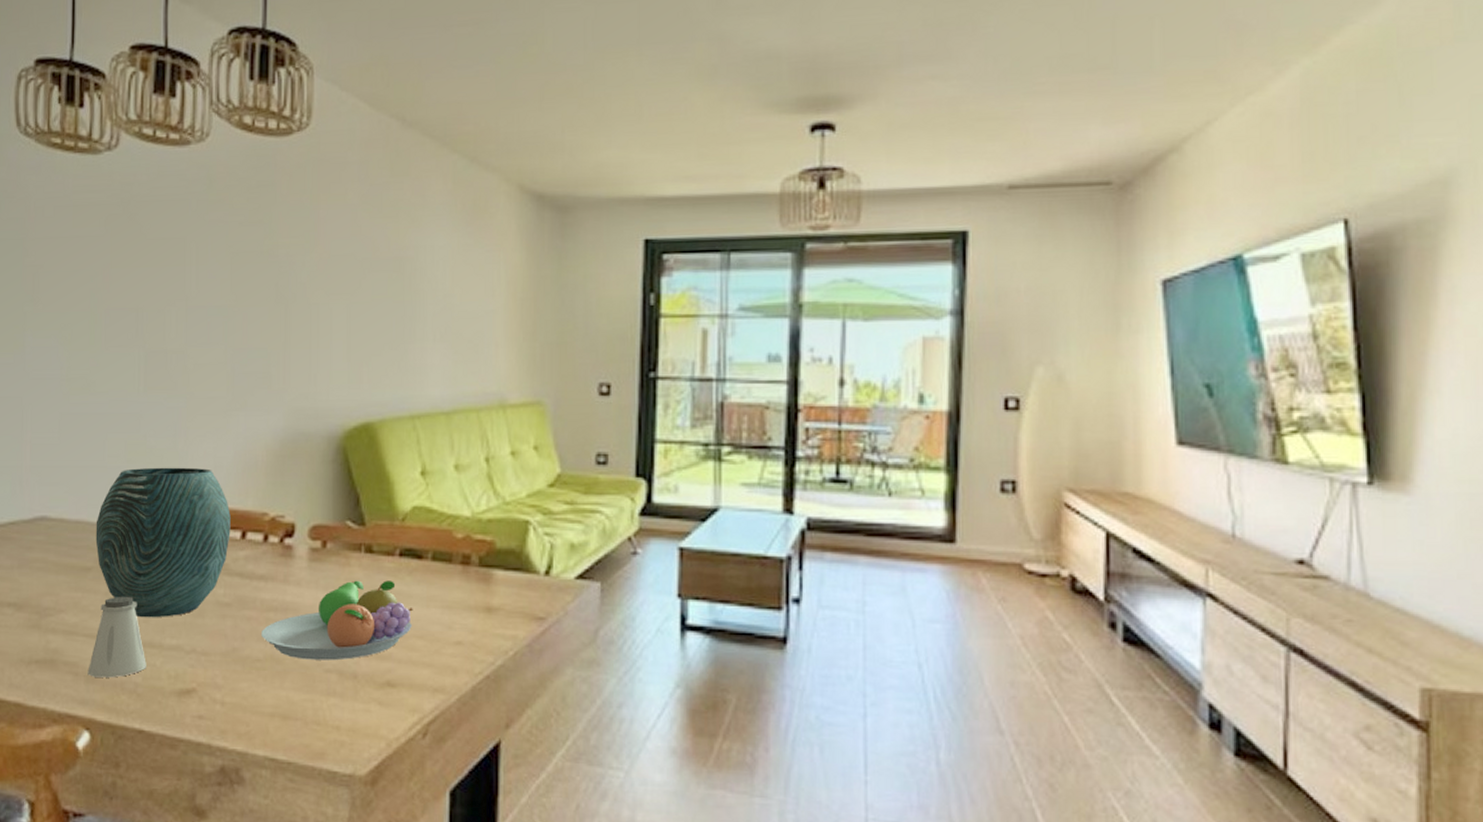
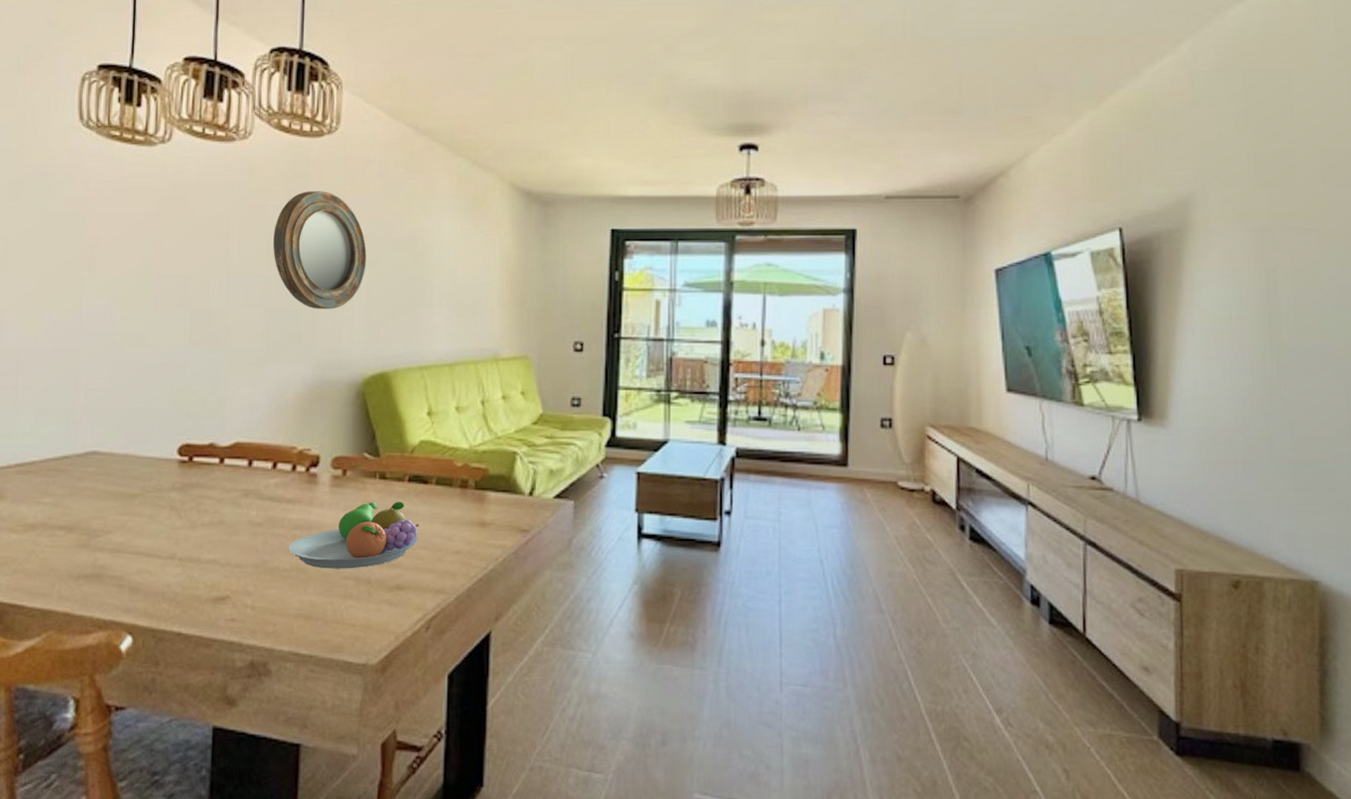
saltshaker: present [87,596,146,678] -> none [132,518,186,589]
vase: present [95,467,231,618] -> none [142,409,264,537]
home mirror: none [237,202,346,347] -> present [273,191,367,309]

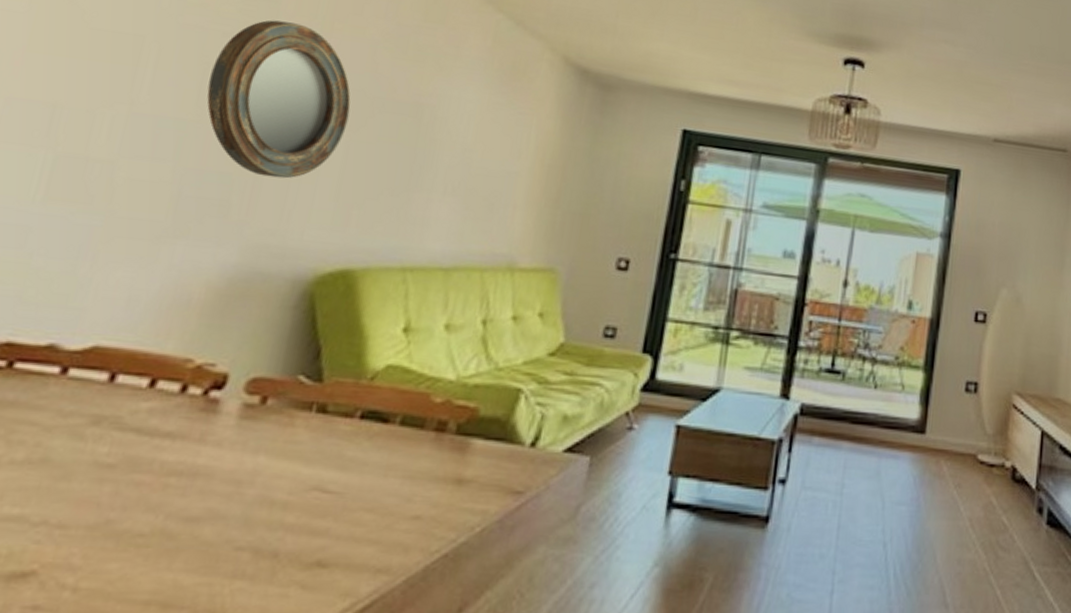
fruit bowl: present [289,502,419,569] -> none [152,443,367,536]

